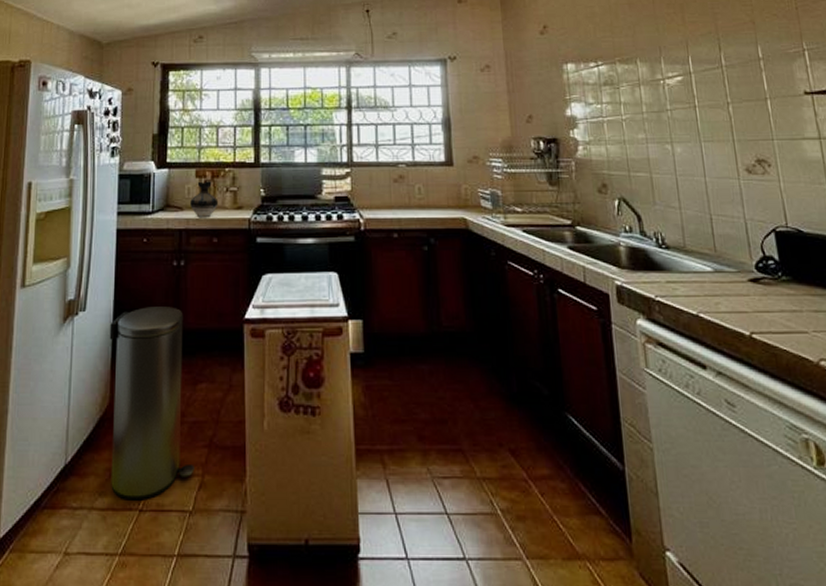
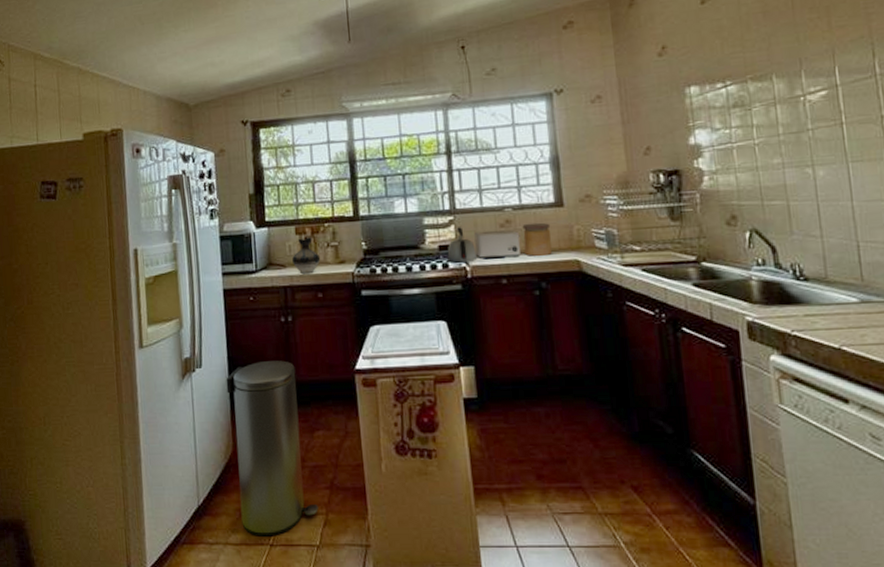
kettle: none [342,180,372,216] -> present [447,227,478,263]
toaster: none [369,184,413,213] -> present [474,229,521,260]
jar: none [414,180,441,213] -> present [522,222,552,257]

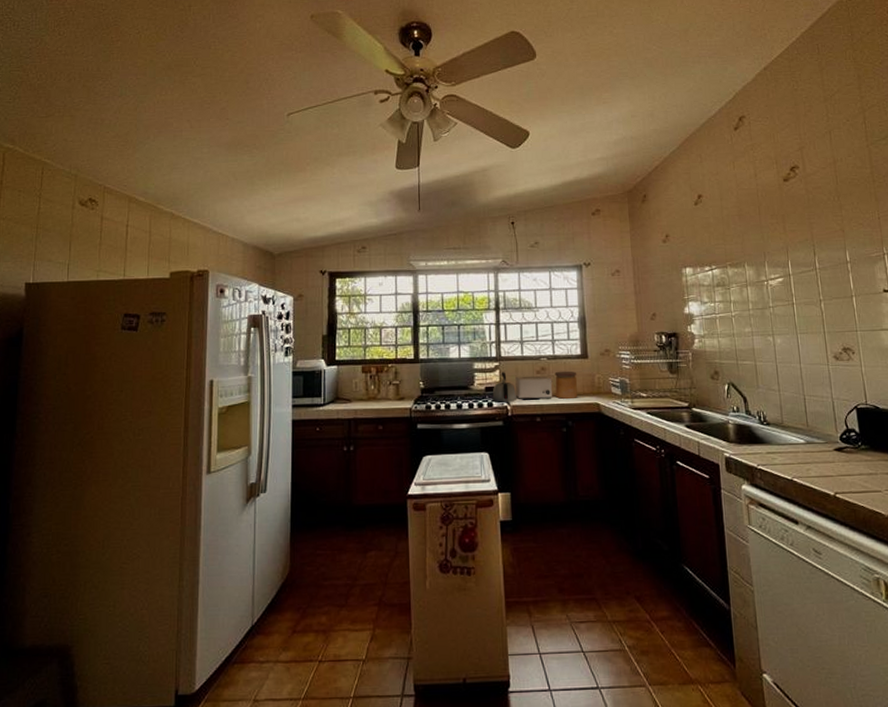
pedal bin: present [226,360,319,537] -> none [288,486,366,653]
ceramic jug: present [291,237,321,275] -> none [357,376,383,409]

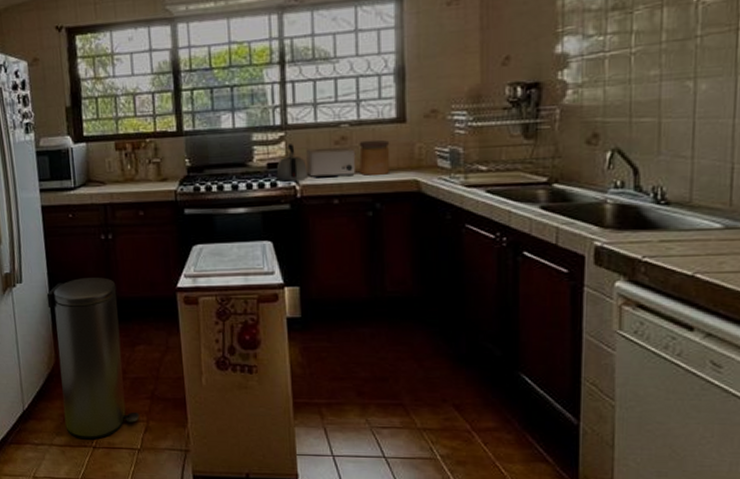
pedal bin: none [288,486,366,653] -> present [46,277,140,440]

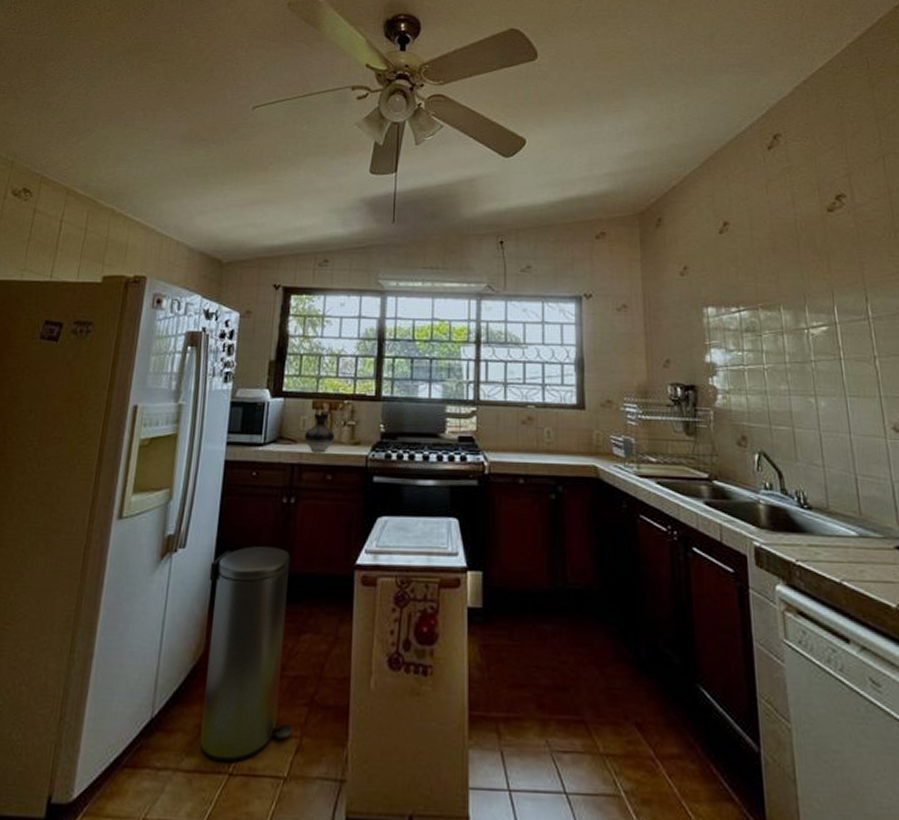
ceramic jug: none [111,153,142,192] -> present [304,413,335,453]
kettle: present [276,144,309,182] -> none [466,419,497,458]
toaster: present [306,146,356,179] -> none [495,425,541,457]
jar: present [359,139,390,177] -> none [543,422,571,459]

